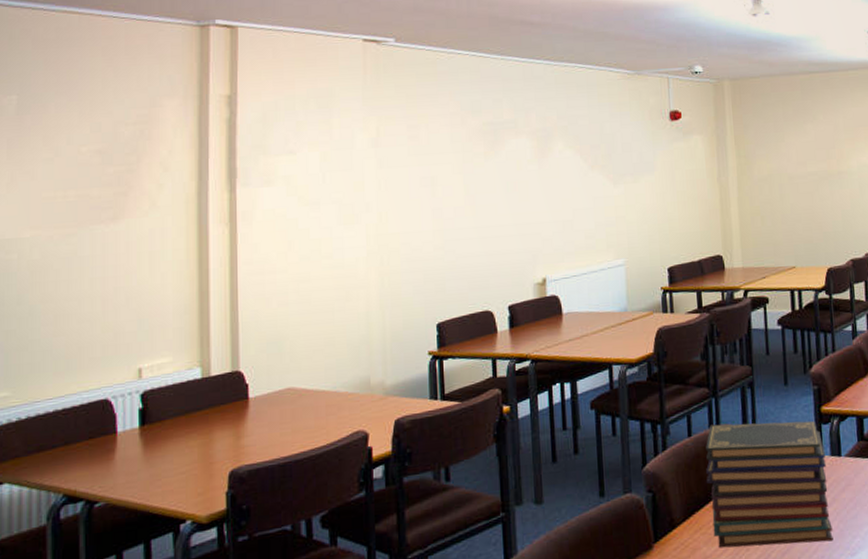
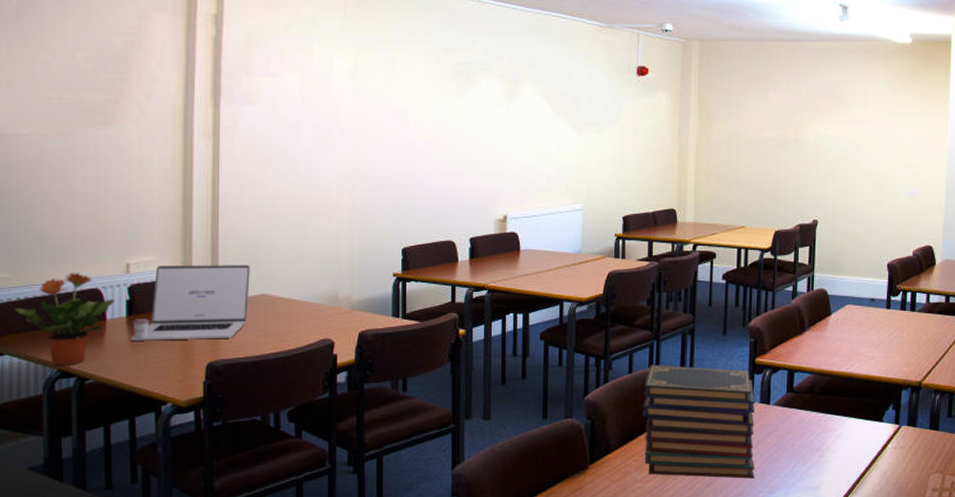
potted plant: none [15,383,127,490] -> present [15,273,115,366]
laptop: none [143,357,274,454] -> present [130,264,250,341]

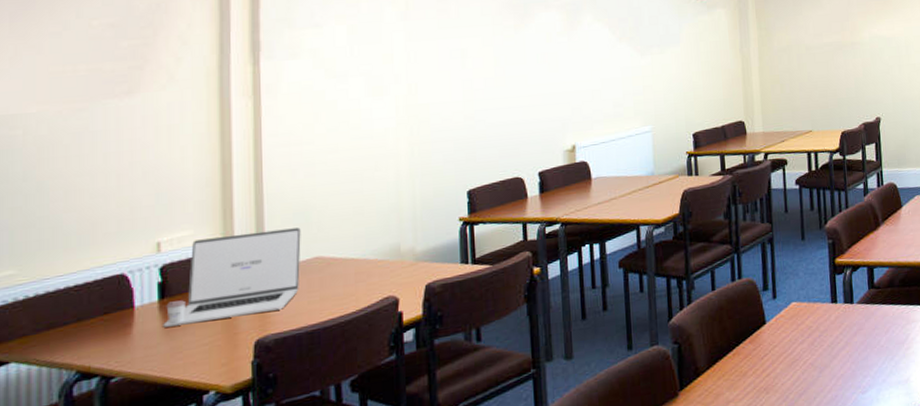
potted plant: present [15,273,115,366] -> none [22,259,145,367]
book stack: present [641,365,755,479] -> none [728,272,846,393]

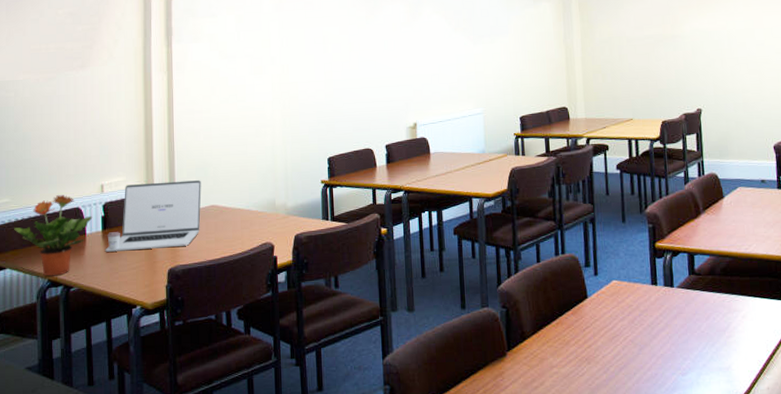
potted plant: none [22,259,145,367] -> present [14,195,93,276]

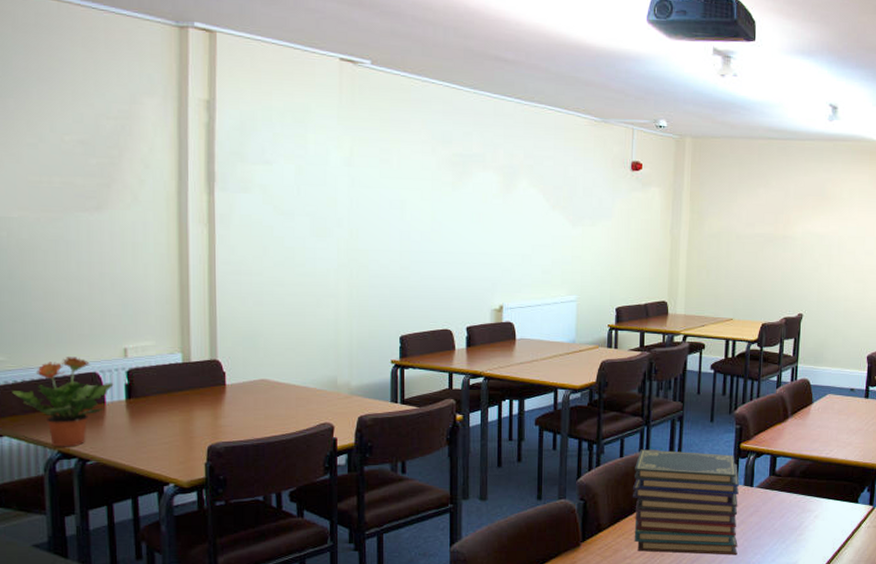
laptop: present [105,180,202,252] -> none [130,350,249,424]
book stack: none [552,253,666,361] -> present [632,449,739,555]

